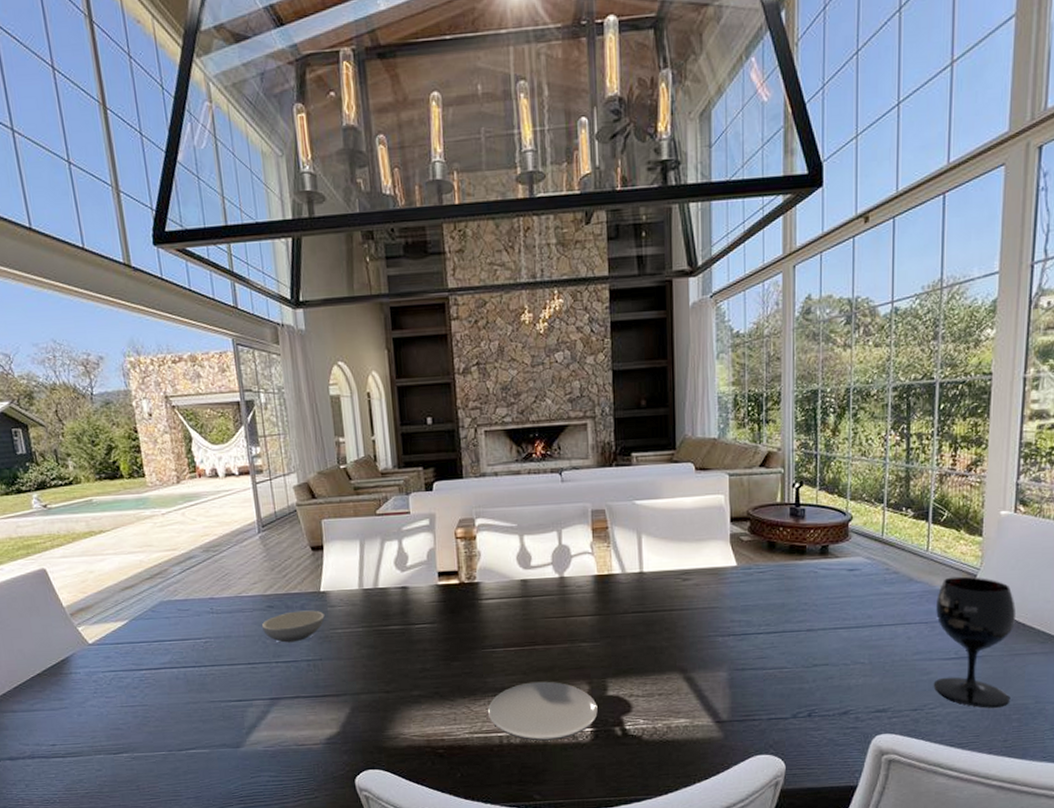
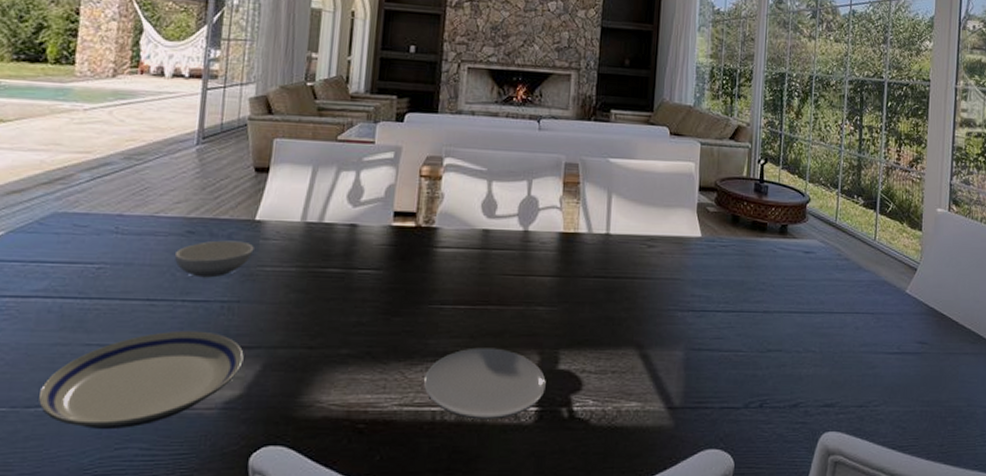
plate: none [186,685,335,764] -> present [39,330,244,429]
wine glass: present [933,576,1016,708] -> none [877,268,950,409]

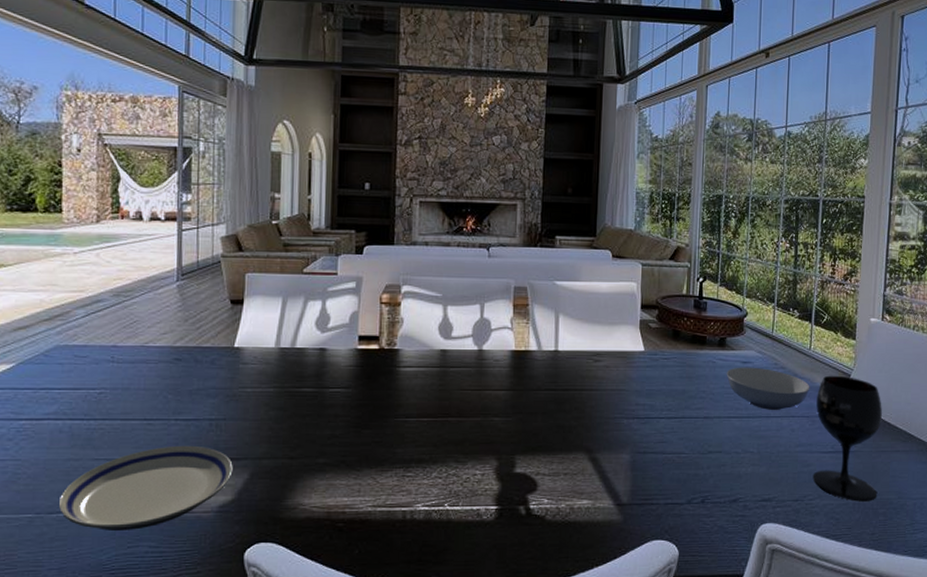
bowl: present [174,240,254,278] -> none [165,366,235,399]
plate: present [424,347,546,419] -> none [394,455,504,518]
bowl: none [787,257,875,307] -> present [726,367,810,411]
wine glass: none [877,268,950,409] -> present [812,375,882,502]

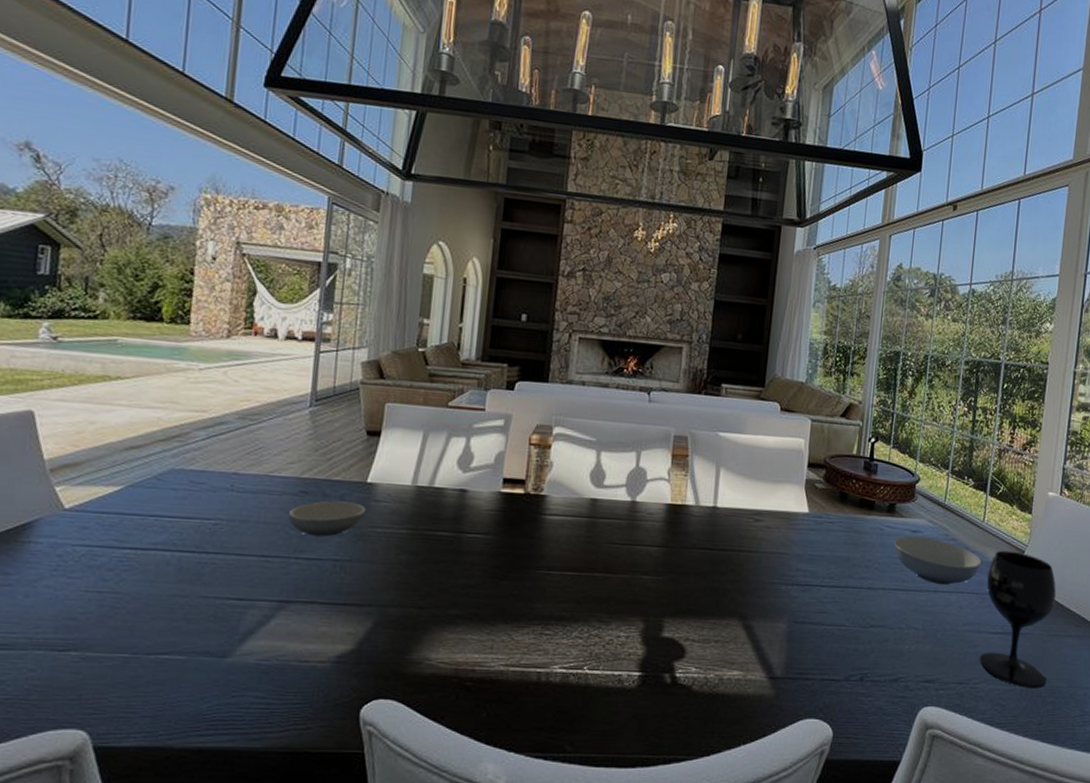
plate: present [59,445,233,531] -> none [159,586,356,678]
bowl: none [165,366,235,399] -> present [288,501,366,537]

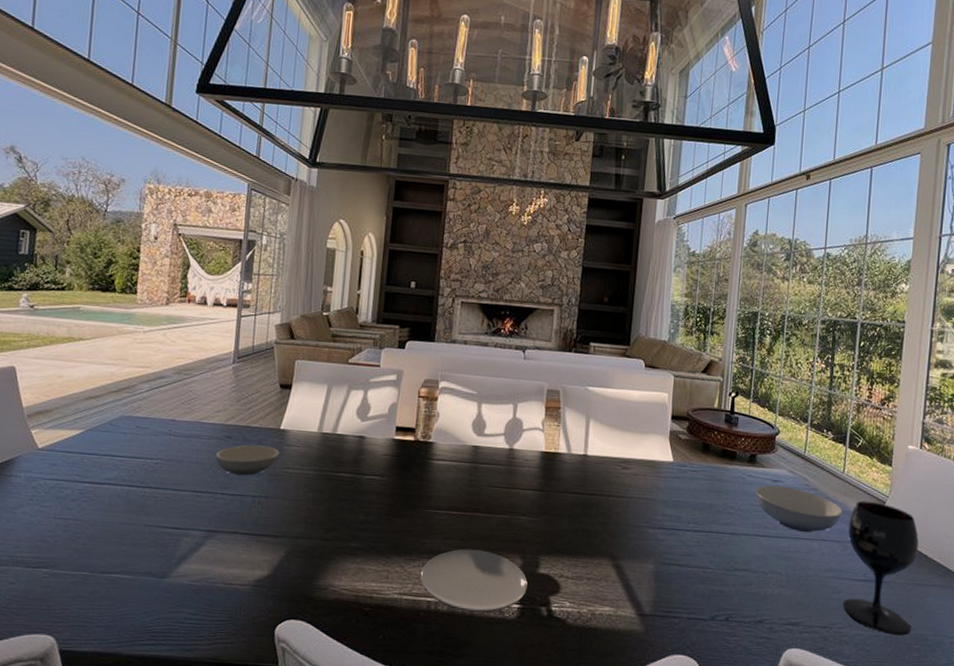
plate: none [530,613,650,683] -> present [421,549,528,613]

